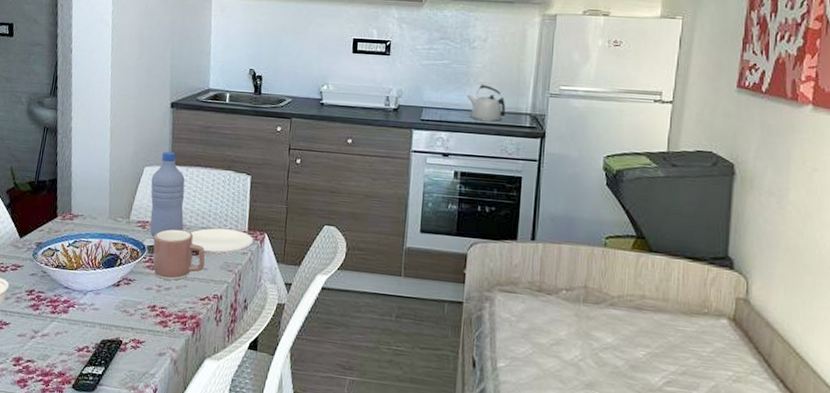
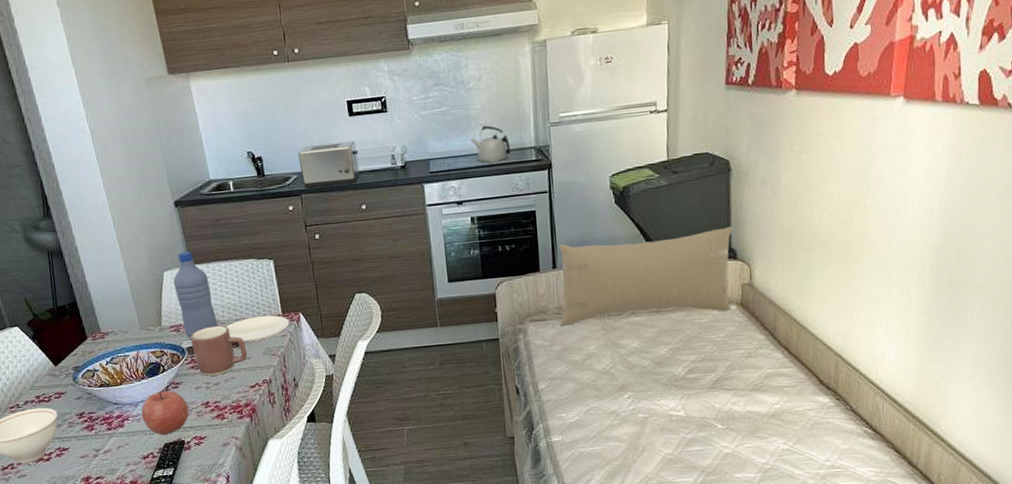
fruit: none [87,283,135,331] -> present [141,390,189,435]
toaster: none [295,74,355,117] -> present [298,141,360,189]
pillow: none [531,216,731,325] -> present [558,227,733,326]

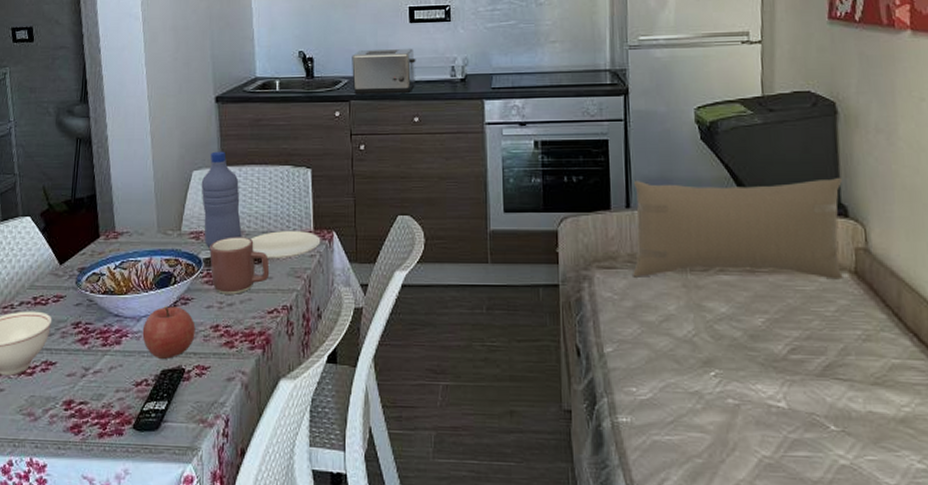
kettle: present [470,125,511,163] -> none [538,43,583,83]

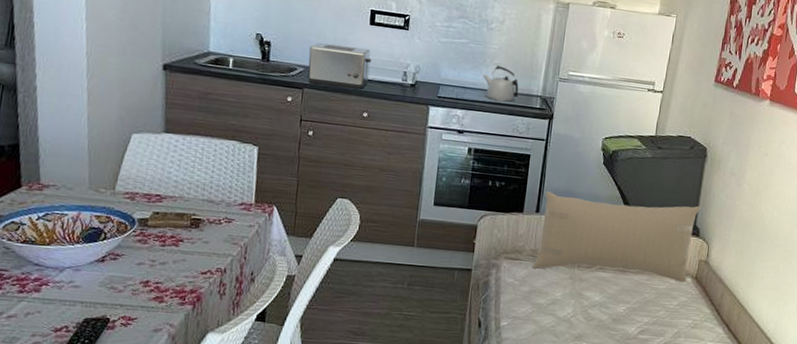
fruit: present [142,305,196,359] -> none [65,258,124,309]
water bottle: present [201,151,242,248] -> none [140,117,182,209]
mug: present [209,237,270,294] -> none [144,201,207,255]
plate: present [250,231,321,259] -> none [189,200,261,226]
kettle: none [538,43,583,83] -> present [482,66,519,102]

